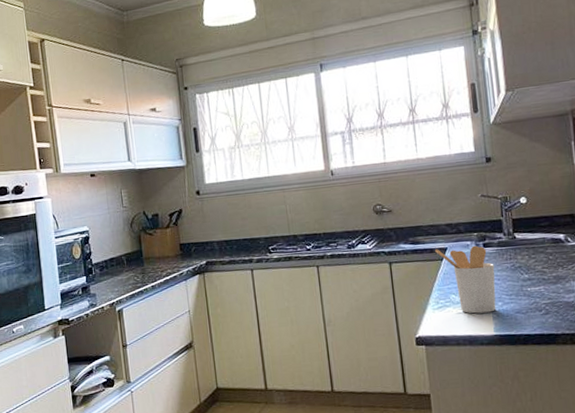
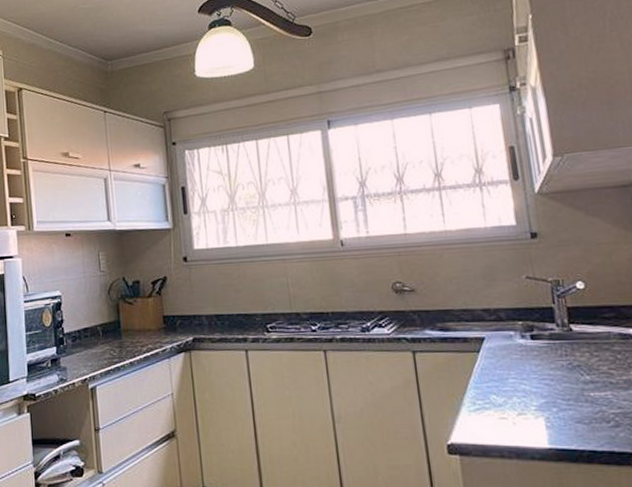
utensil holder: present [435,245,497,314] -> none [470,336,550,420]

